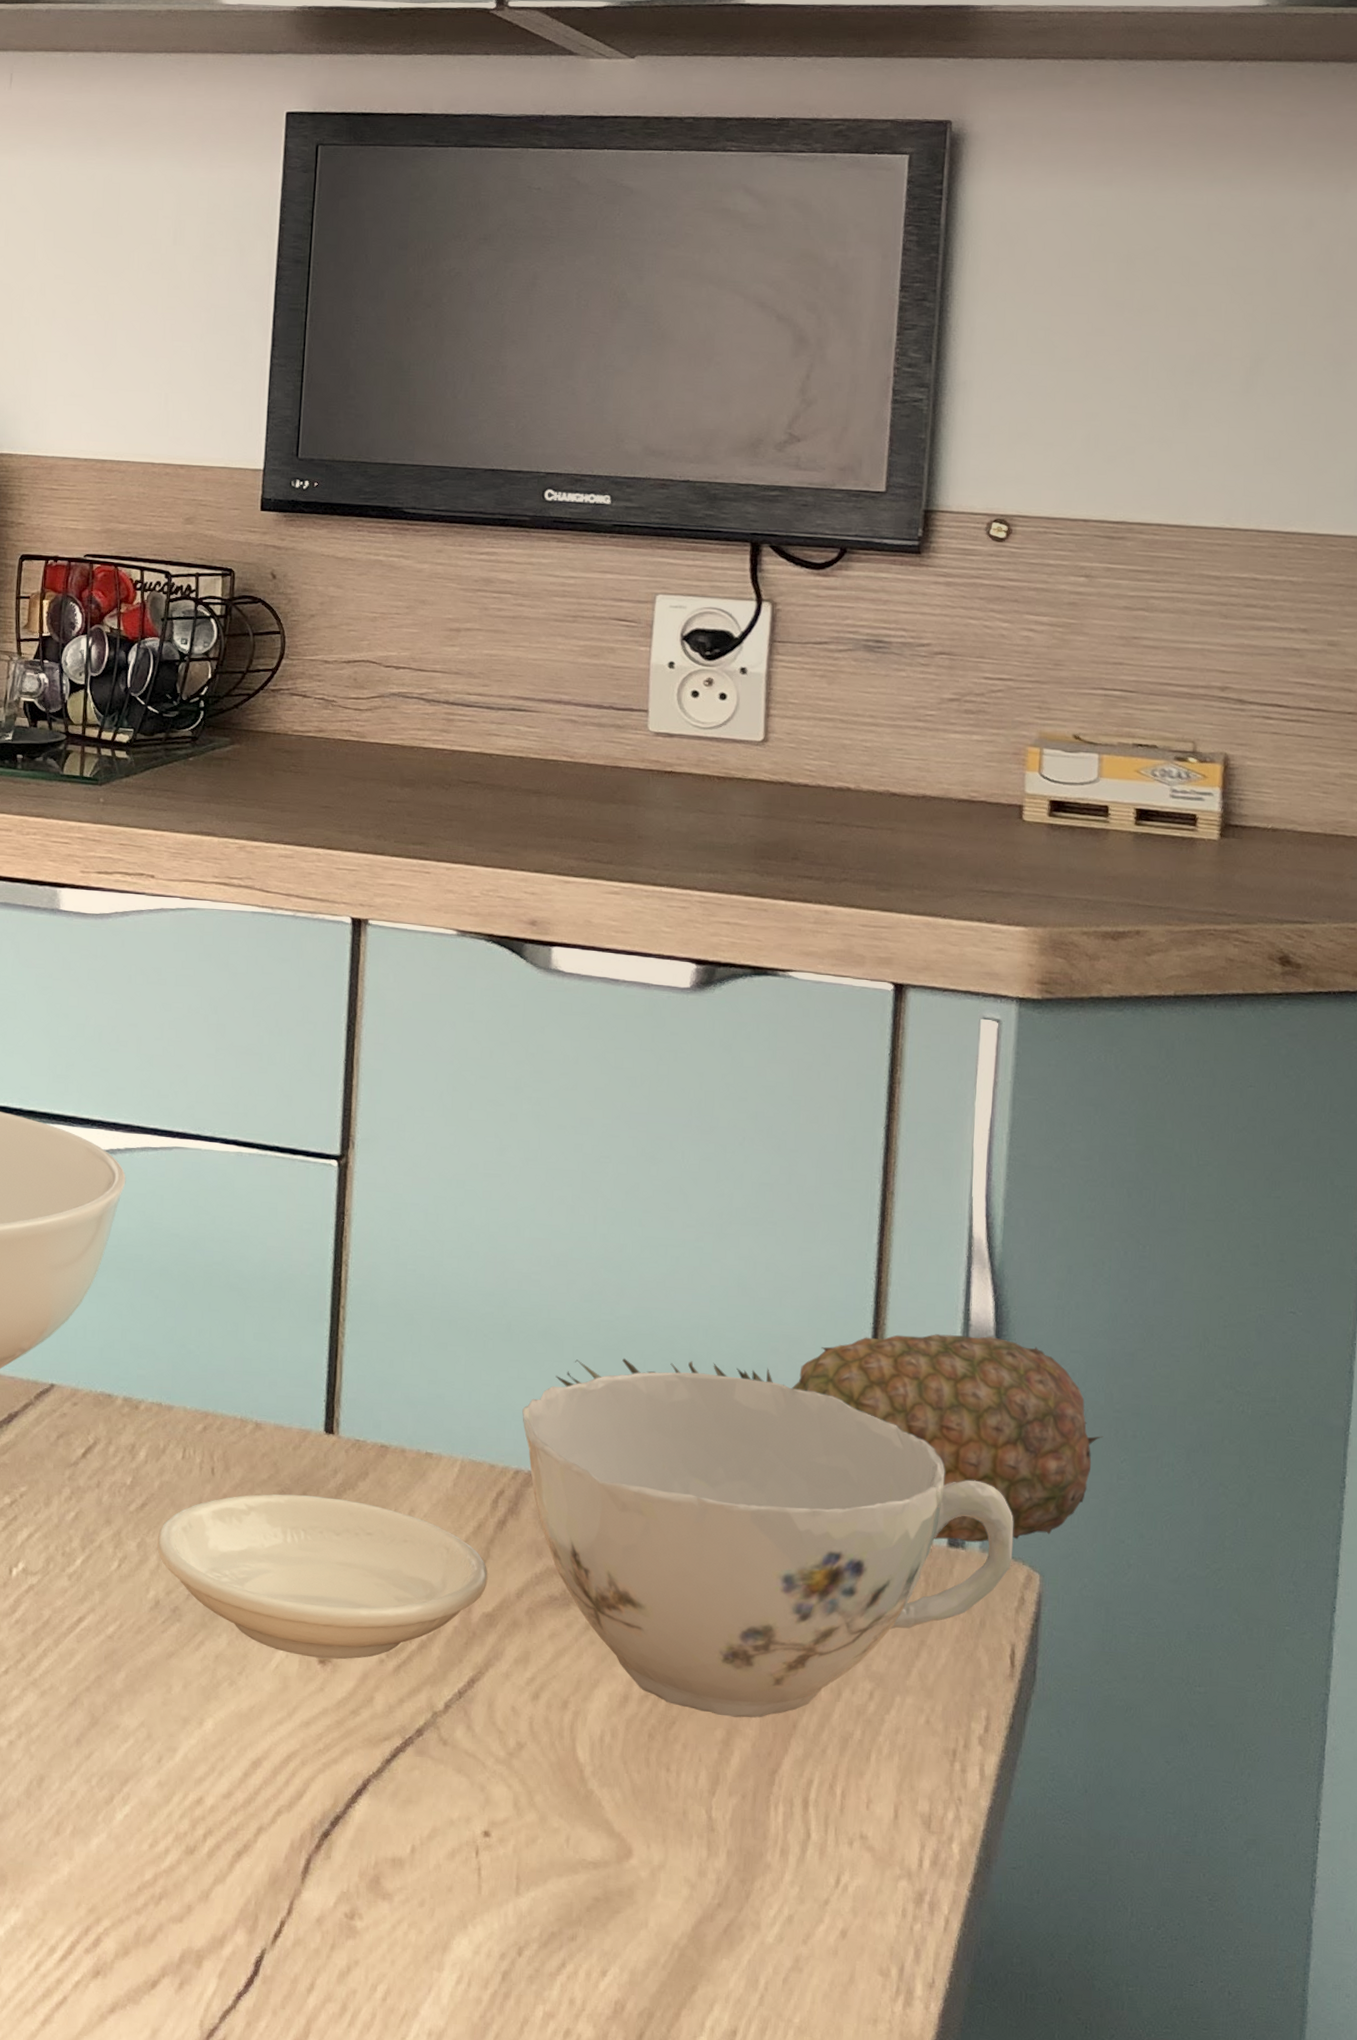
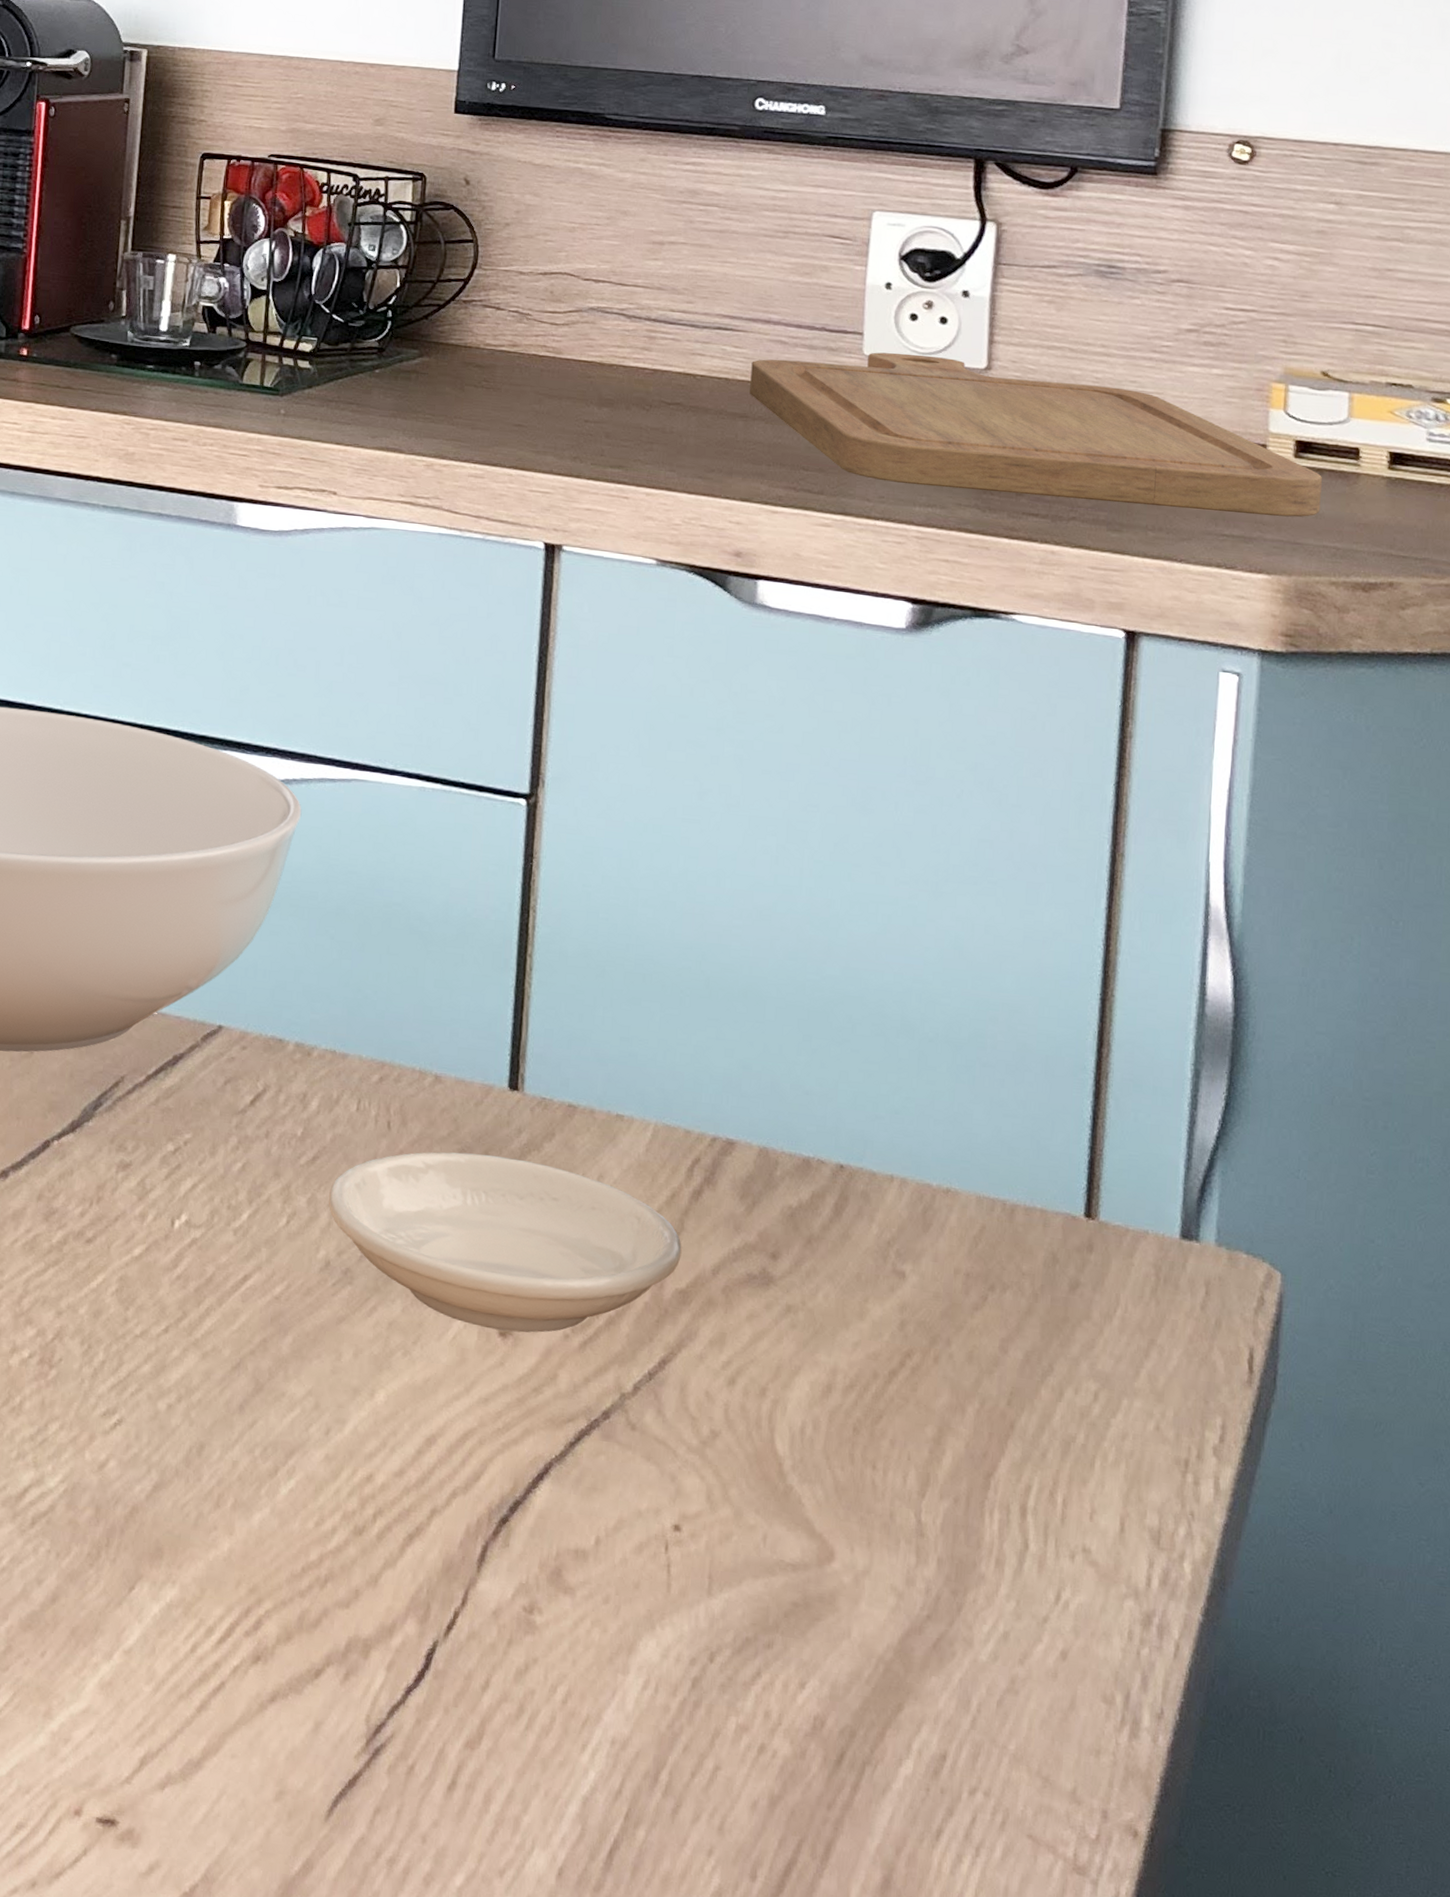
teacup: present [522,1372,1014,1718] -> none [720,1037,1253,1416]
chopping board: none [542,728,1074,872] -> present [749,352,1322,517]
fruit: present [555,1334,1104,1543] -> none [756,1007,1352,1236]

